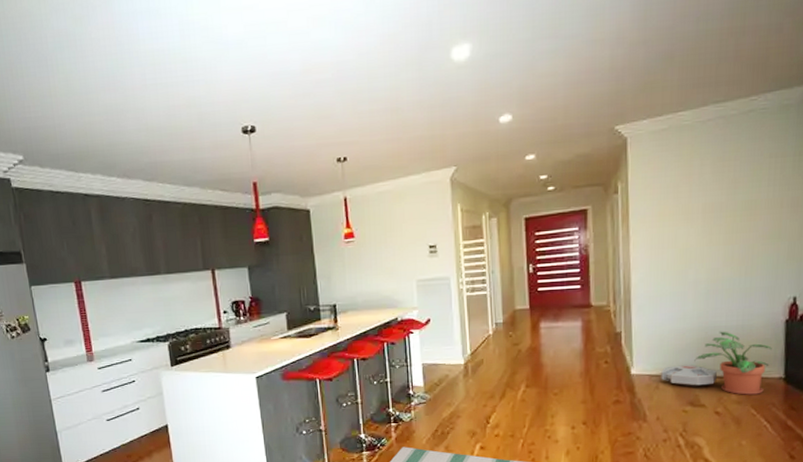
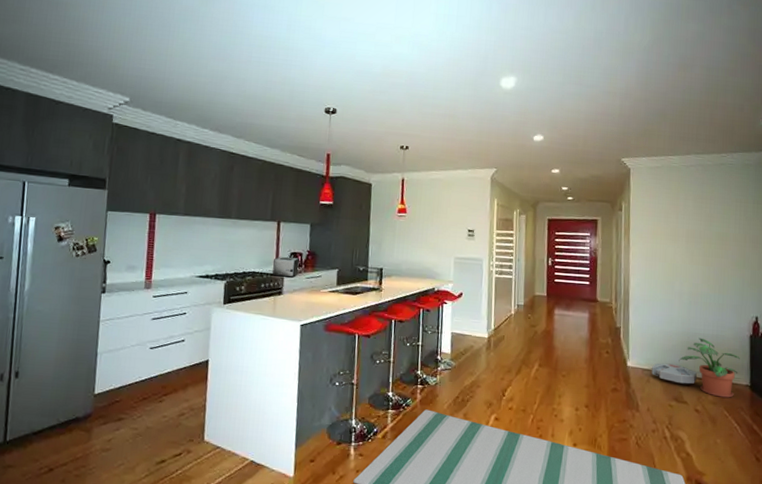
toaster: none [215,306,244,330] -> present [272,256,299,278]

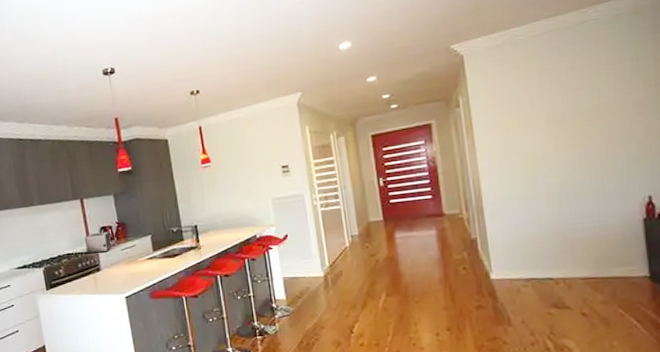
robot vacuum: present [651,363,697,384] -> none [521,267,579,289]
potted plant: present [679,337,740,398] -> none [554,232,633,295]

